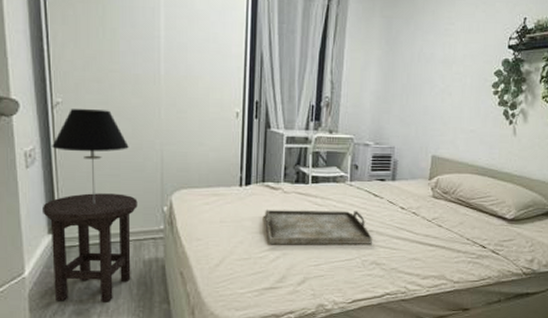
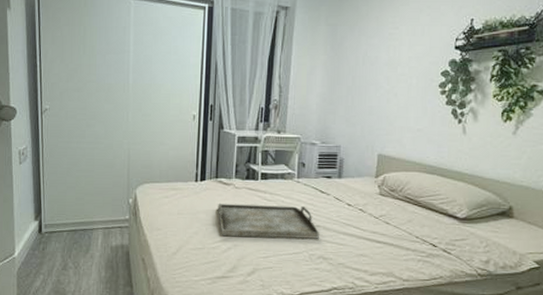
stool: present [43,193,138,302] -> none [31,186,108,283]
table lamp: present [52,109,129,204] -> none [40,114,102,196]

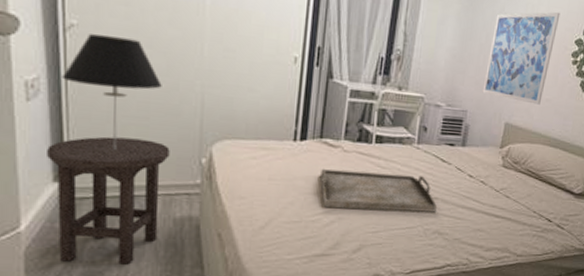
stool: none [31,186,108,283] -> present [47,136,170,265]
table lamp: none [40,114,102,196] -> present [62,34,162,150]
wall art: none [353,49,423,135] -> present [482,11,560,105]

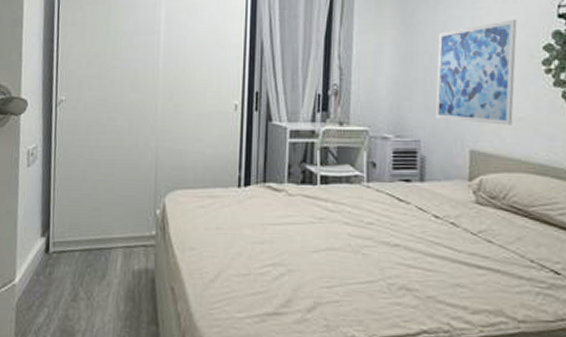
stool: present [47,136,170,265] -> none [38,193,130,319]
table lamp: present [62,34,162,150] -> none [52,106,125,205]
serving tray: present [319,168,438,212] -> none [265,214,401,263]

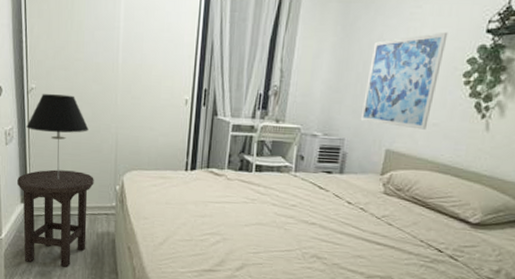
stool: none [38,193,130,319] -> present [17,169,94,267]
table lamp: none [52,106,125,205] -> present [26,94,89,179]

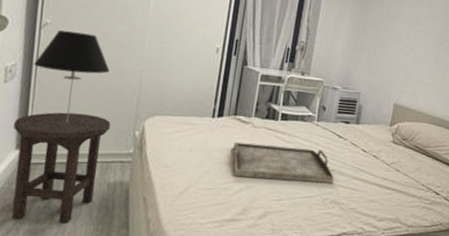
serving tray: none [207,194,316,237] -> present [232,141,335,183]
wall art: present [360,31,448,130] -> none [373,10,439,88]

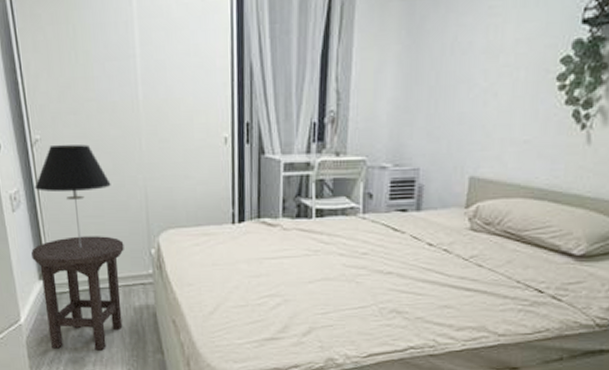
serving tray: present [232,141,335,183] -> none [261,249,393,290]

